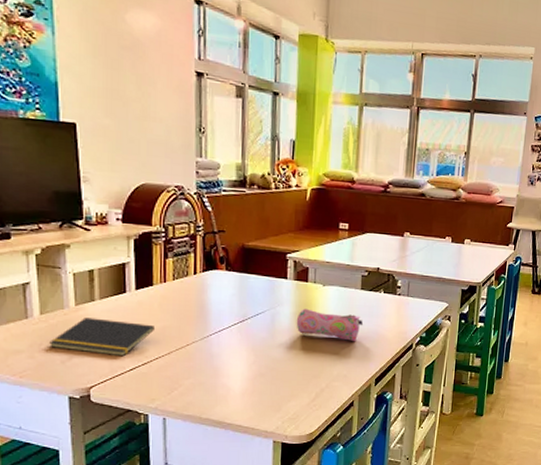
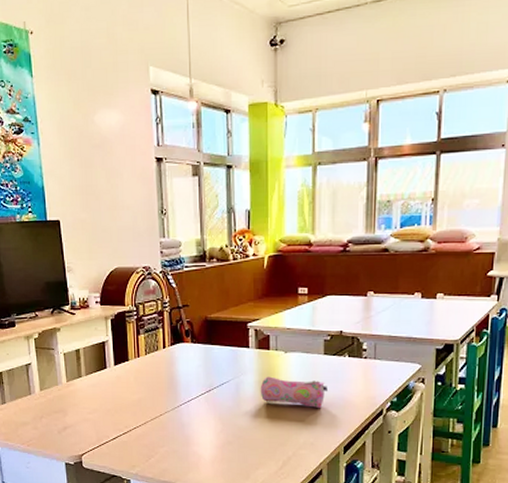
notepad: present [49,317,156,357] -> none [48,392,133,427]

